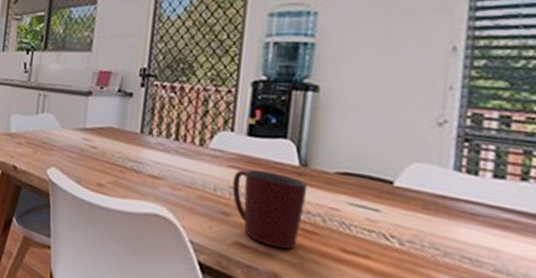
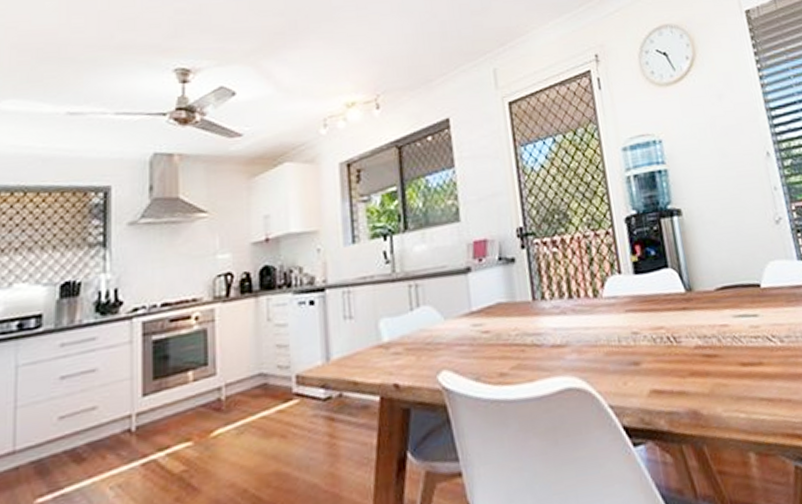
mug: present [232,169,308,249] -> none [632,304,704,384]

